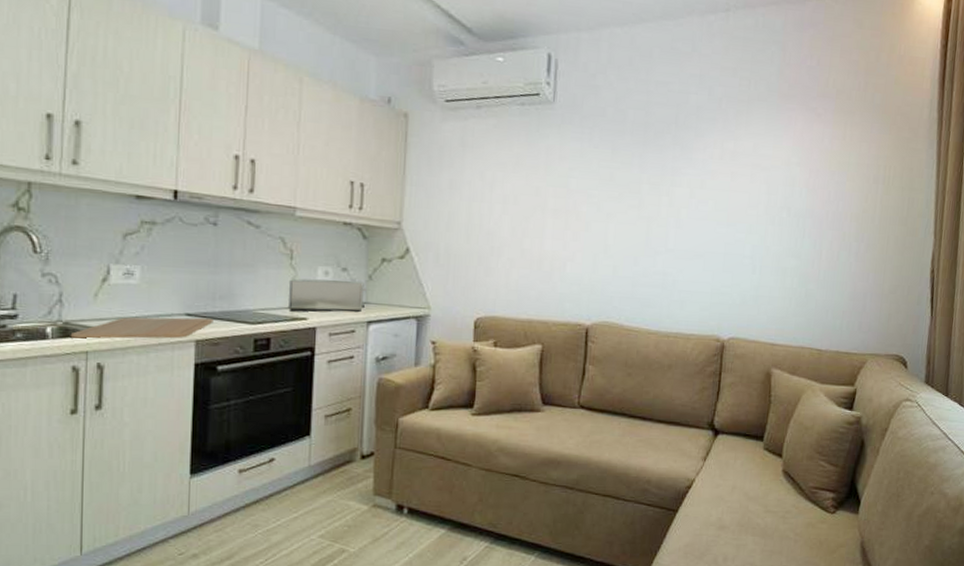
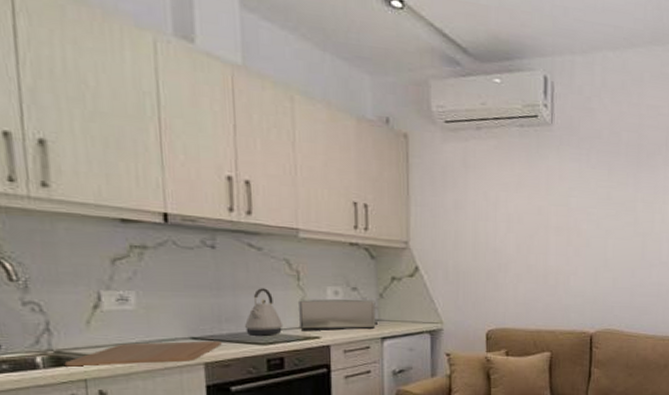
kettle: none [236,266,273,315] -> present [244,288,284,336]

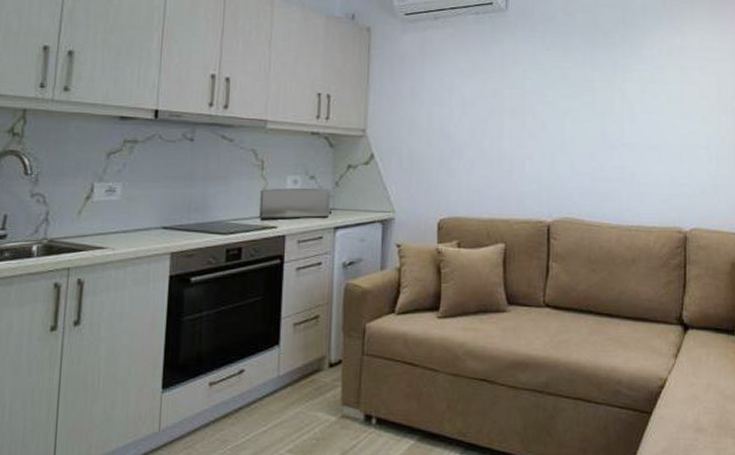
chopping board: present [64,340,222,367] -> none [54,230,188,255]
kettle: present [244,288,284,336] -> none [209,178,245,226]

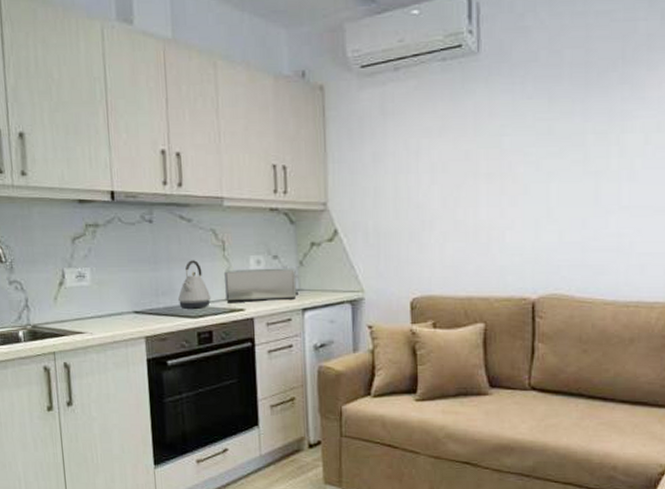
kettle: none [209,178,245,226] -> present [177,260,212,309]

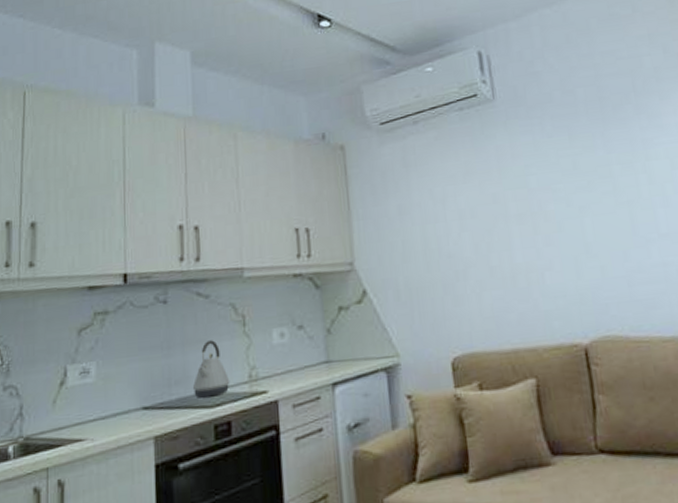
toaster: present [223,268,299,303] -> none [244,337,327,386]

